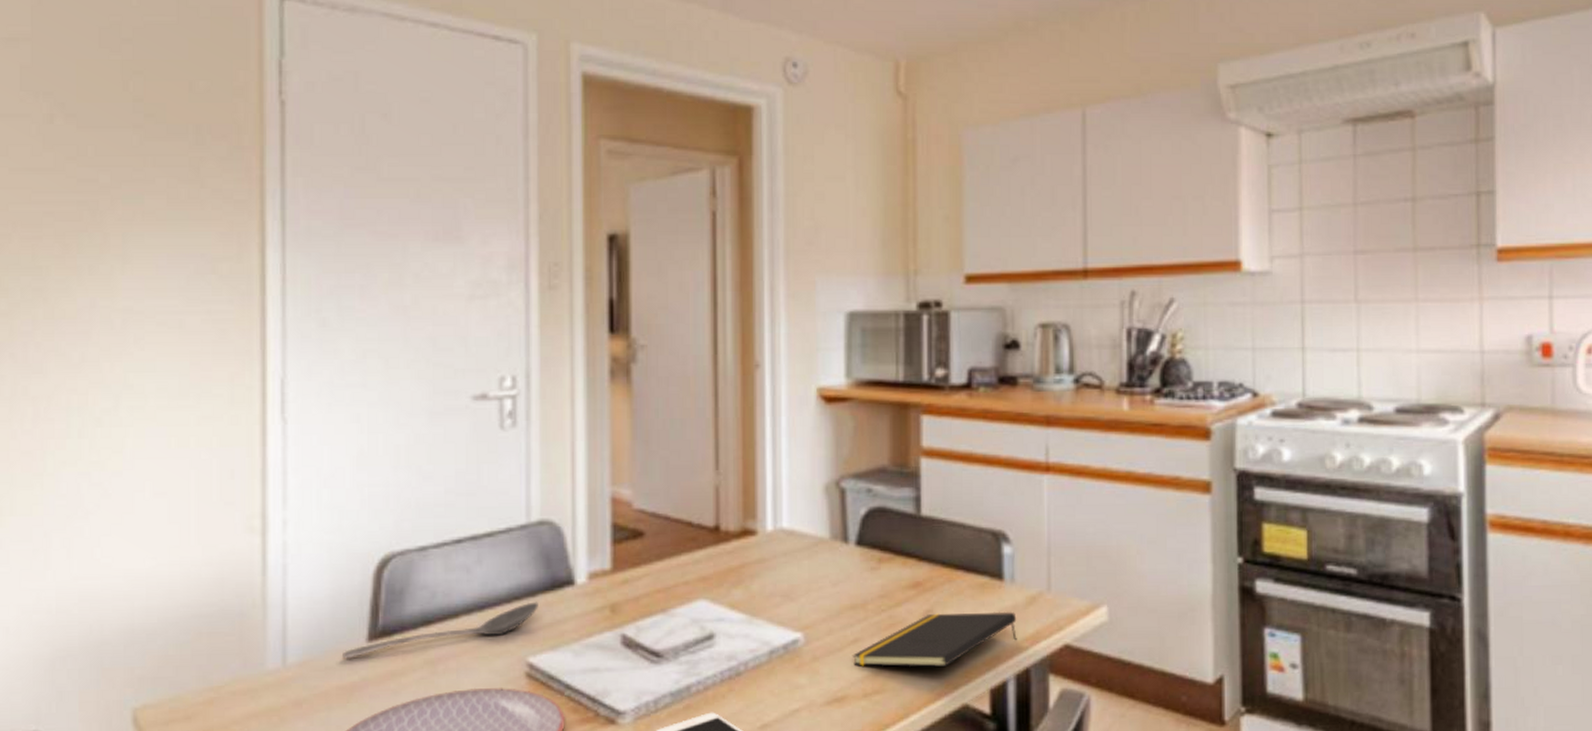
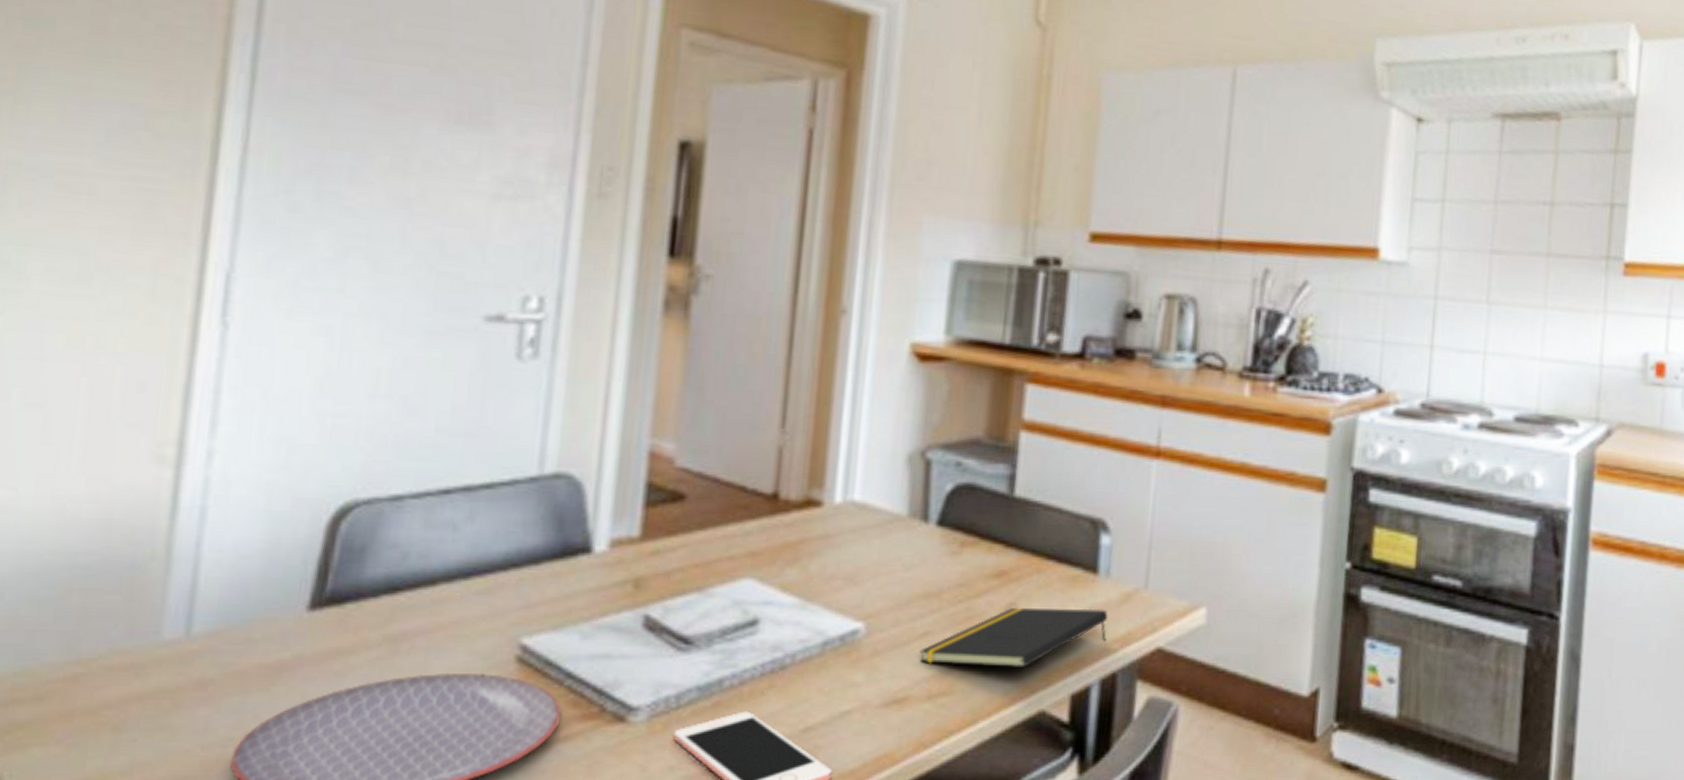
stirrer: present [342,601,538,659] -> none [271,570,543,631]

